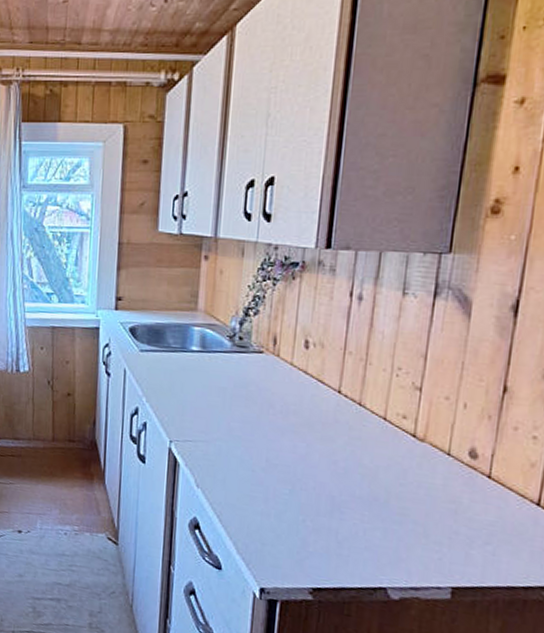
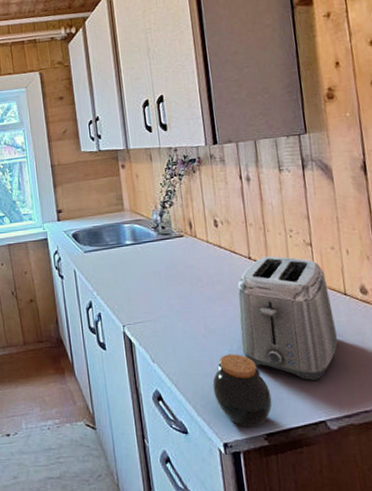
jar: none [260,494,329,579] -> present [212,354,273,428]
toaster: none [305,393,429,543] -> present [237,256,338,380]

